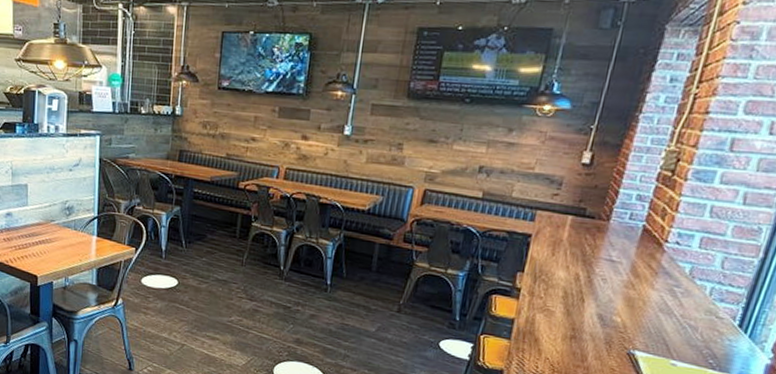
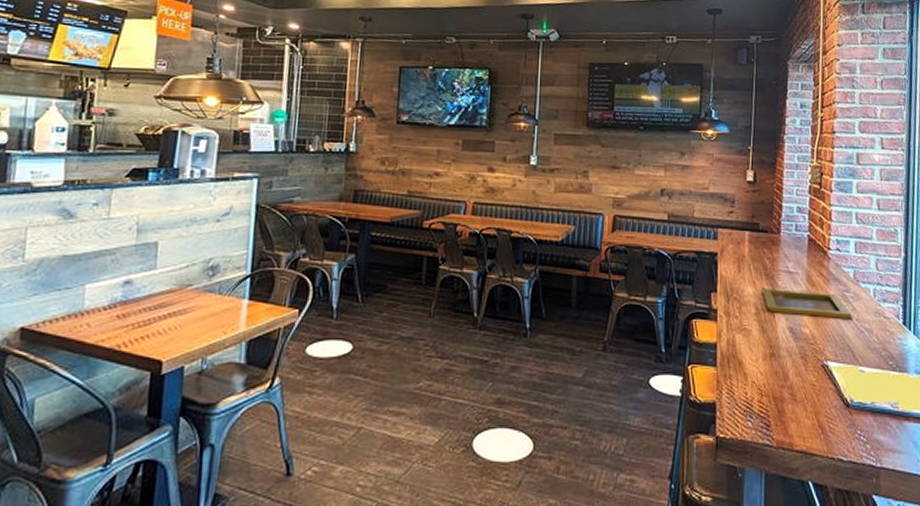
tray: none [575,274,677,315] -> present [763,289,853,320]

